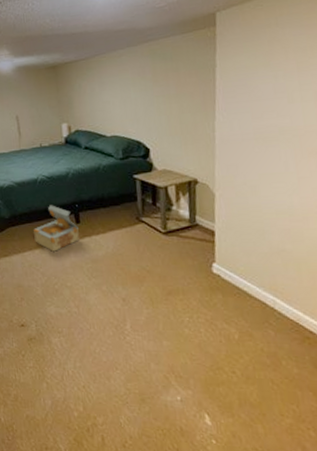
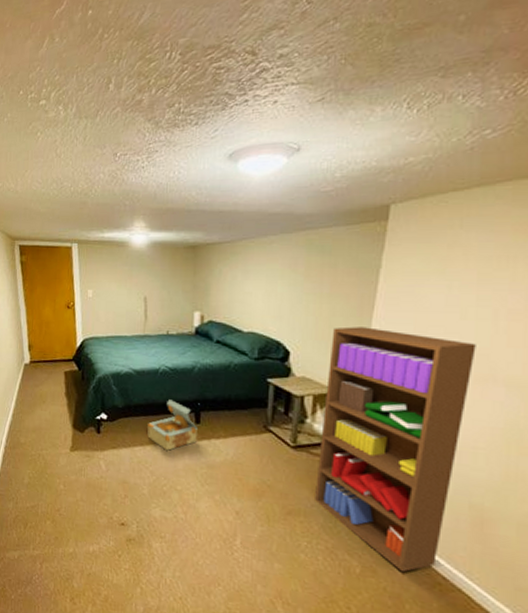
bookshelf: none [183,119,306,332] -> present [315,326,476,573]

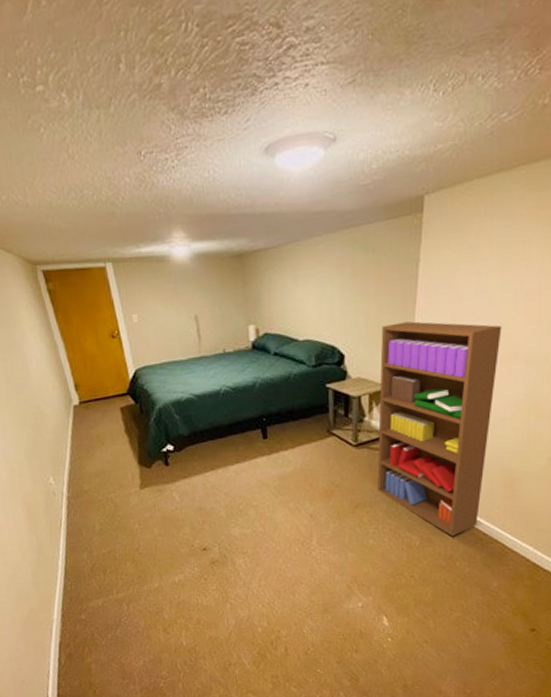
cardboard box: present [146,399,197,451] -> none [215,419,266,470]

